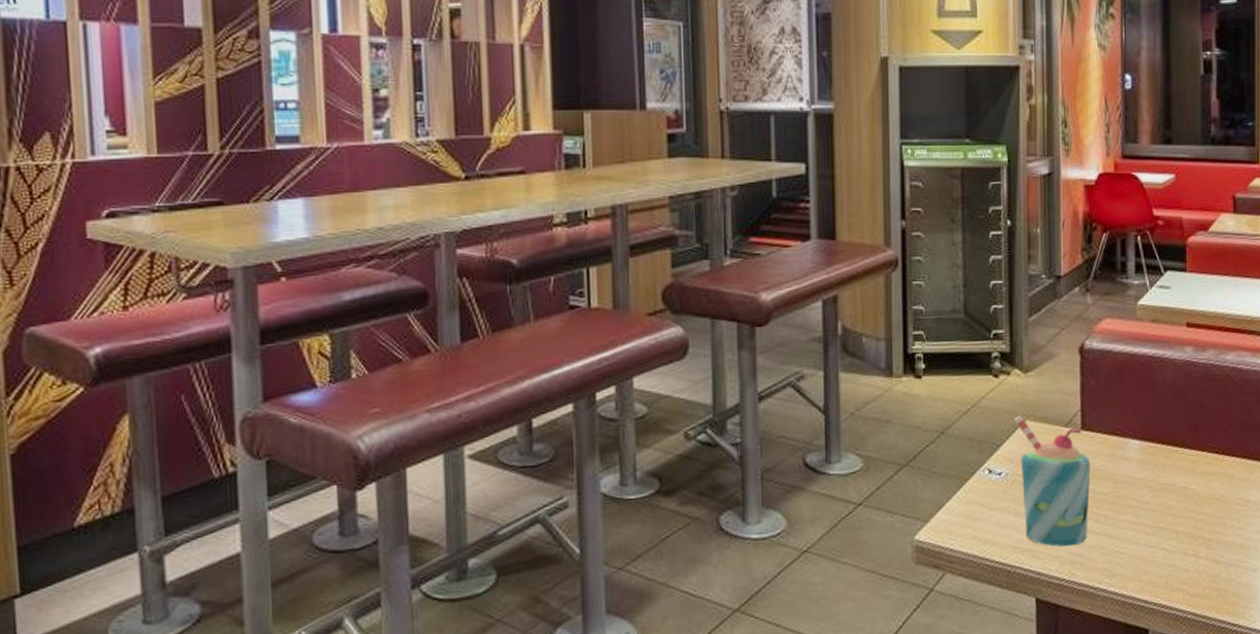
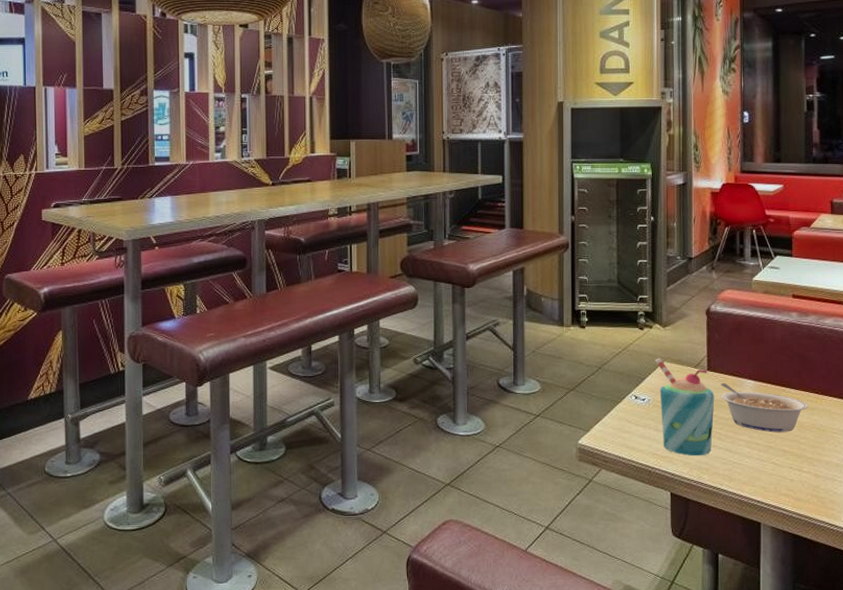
legume: none [1097,444,1206,509] -> present [720,382,808,433]

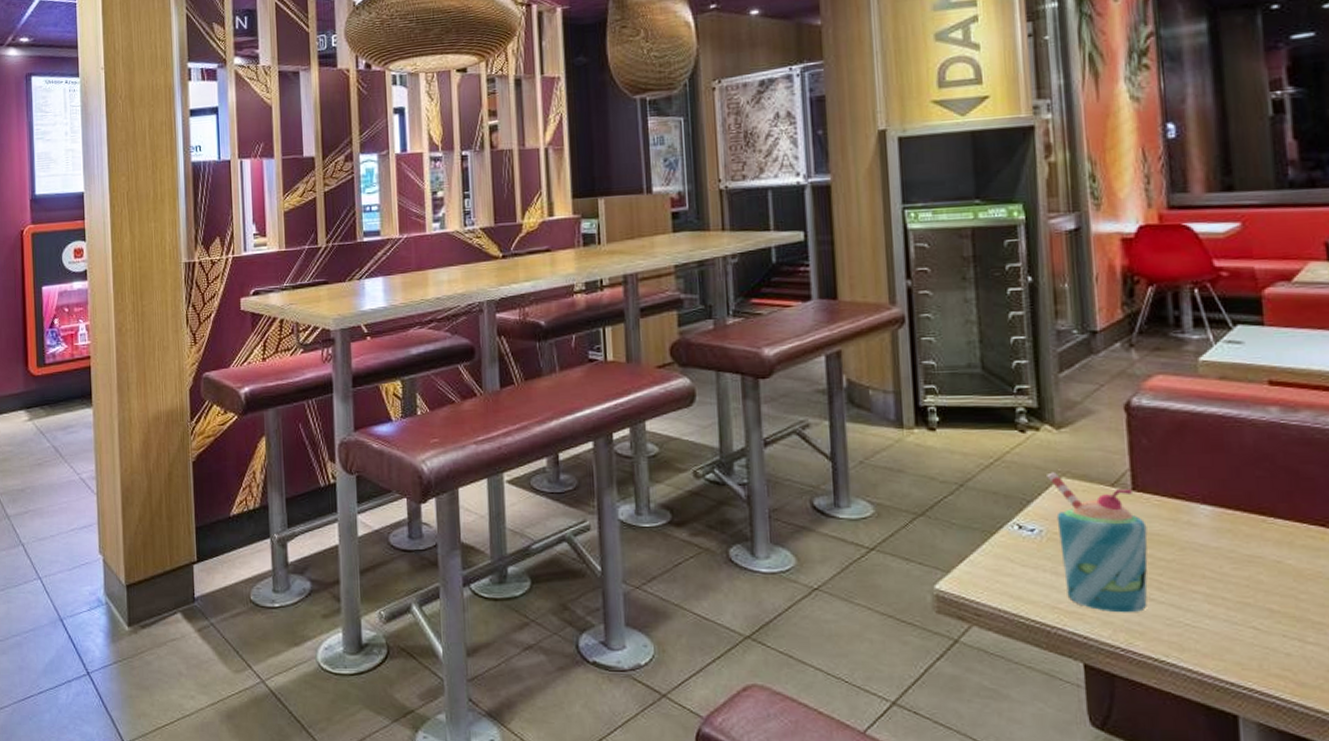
legume: present [720,382,808,433] -> none [1154,508,1309,583]

